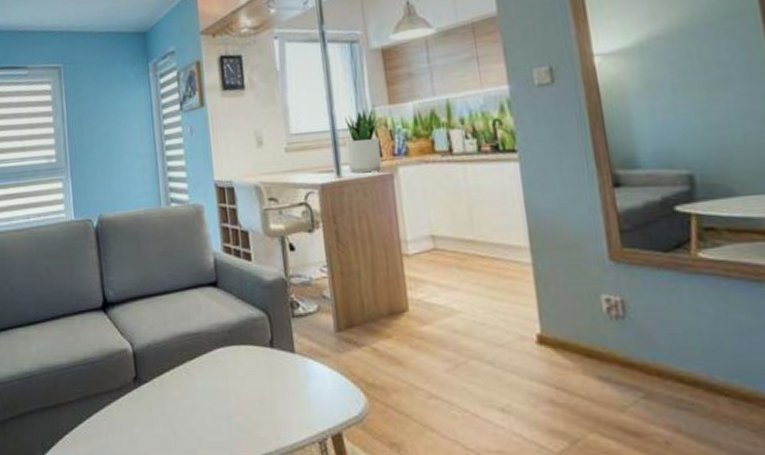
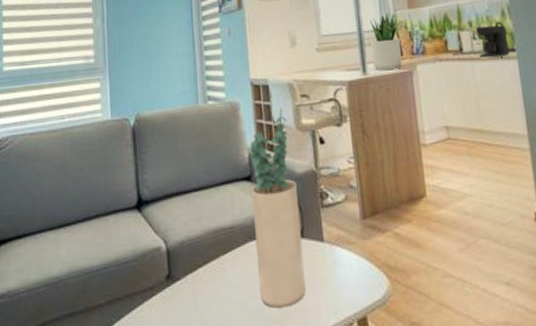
vase: none [215,211,276,417] -> present [250,108,306,308]
coffee maker: none [469,122,510,161] -> present [476,25,510,59]

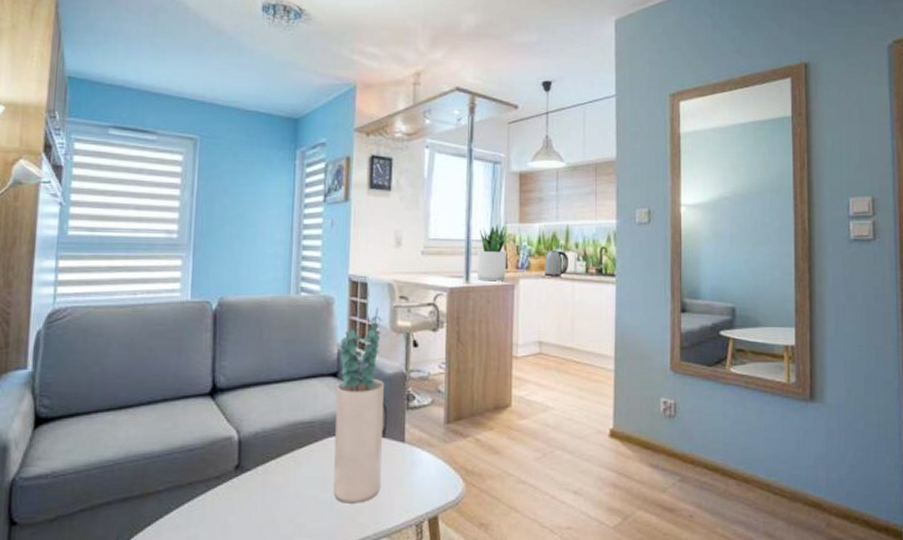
kettle: none [438,30,465,60] -> present [544,249,568,277]
coffee maker: present [476,25,510,59] -> none [580,250,610,281]

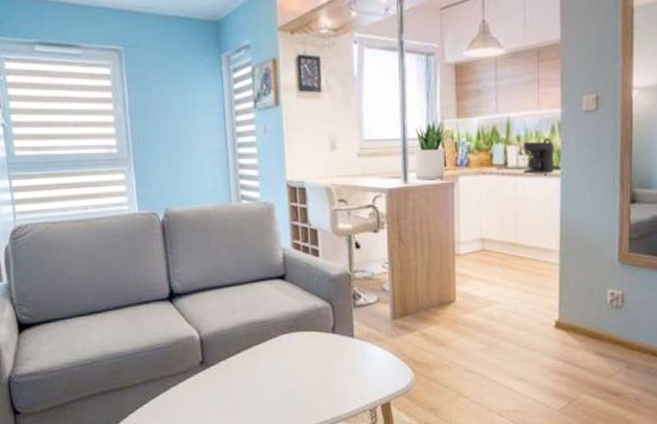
vase: present [333,307,385,503] -> none [284,211,335,392]
kettle: present [544,249,568,277] -> none [485,144,510,173]
coffee maker: none [580,250,610,281] -> present [522,142,555,175]

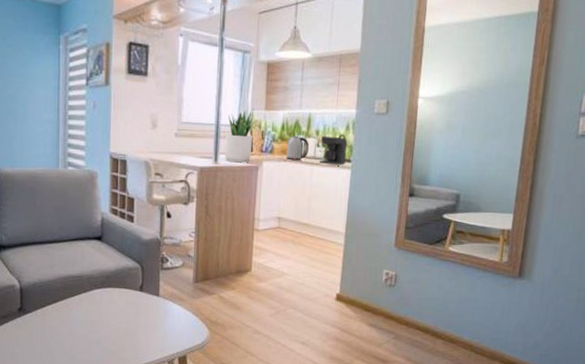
kettle: none [485,144,510,173] -> present [286,135,309,161]

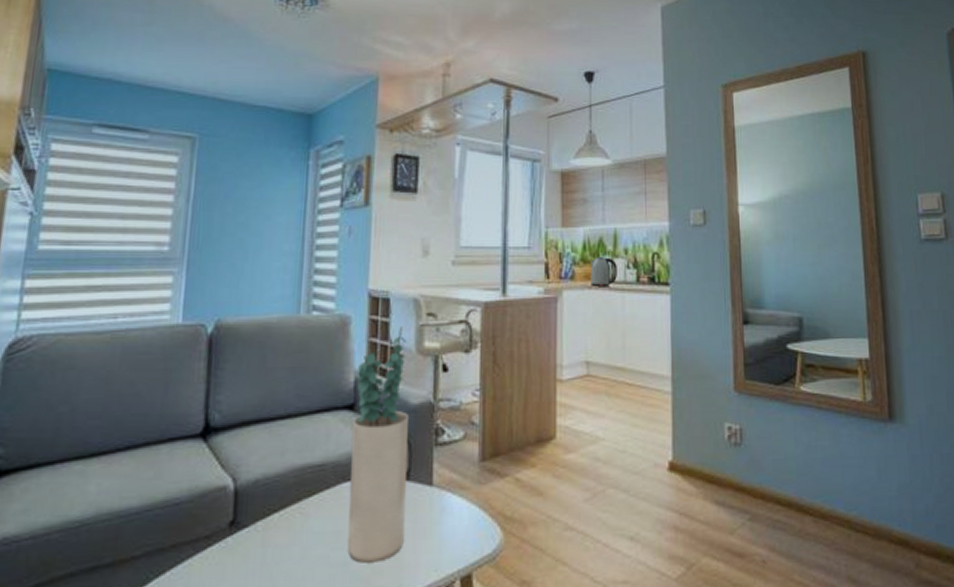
vase: none [99,182,143,343] -> present [347,326,410,563]
planter: present [224,110,254,163] -> none [514,228,549,294]
coffee maker: present [318,137,348,166] -> none [630,256,664,290]

